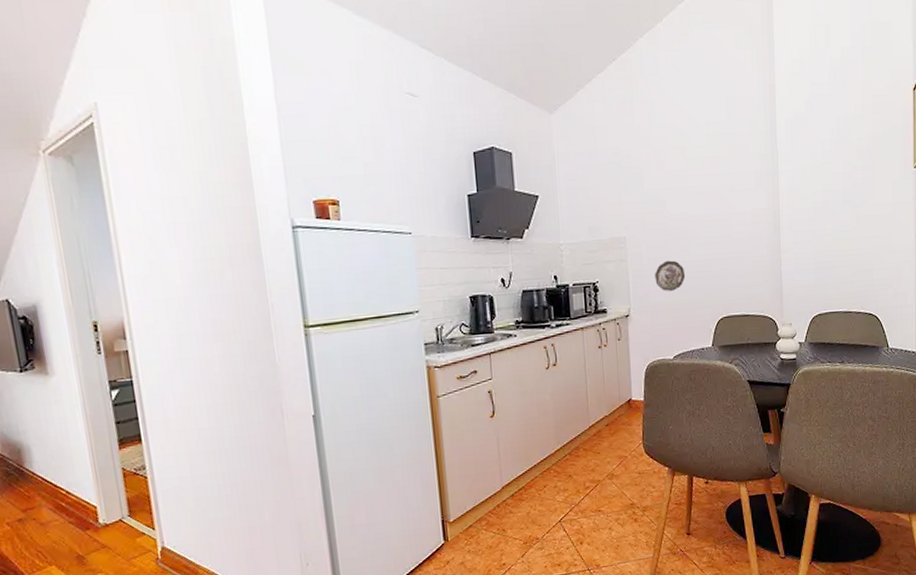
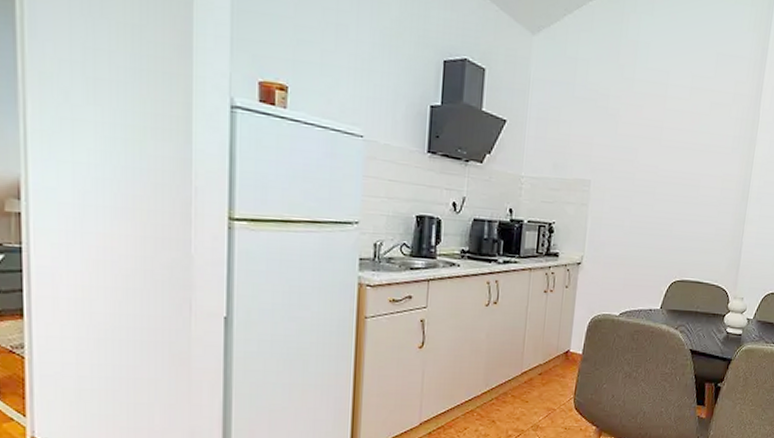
decorative plate: present [655,260,686,291] -> none [613,212,646,245]

